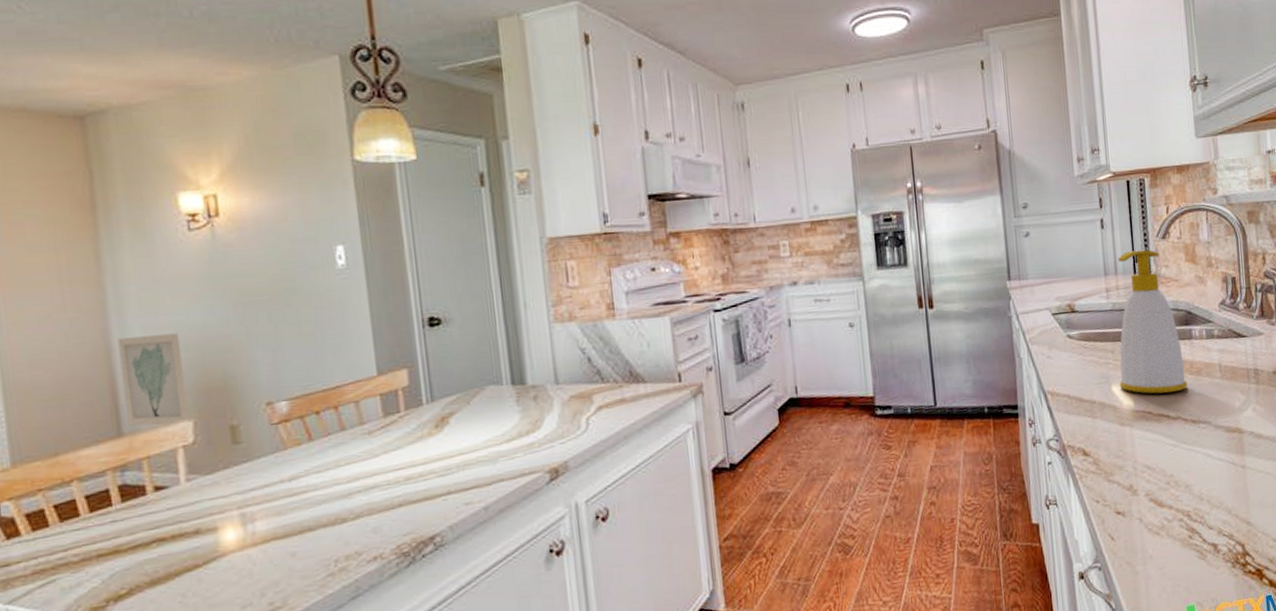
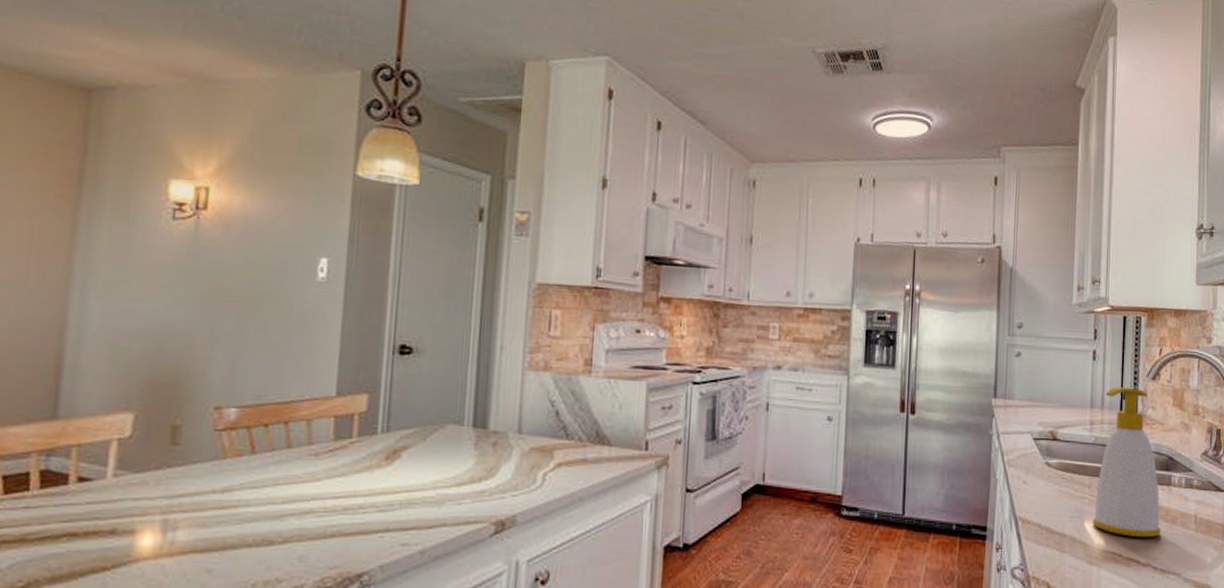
wall art: present [118,333,190,426] -> none [66,317,140,416]

